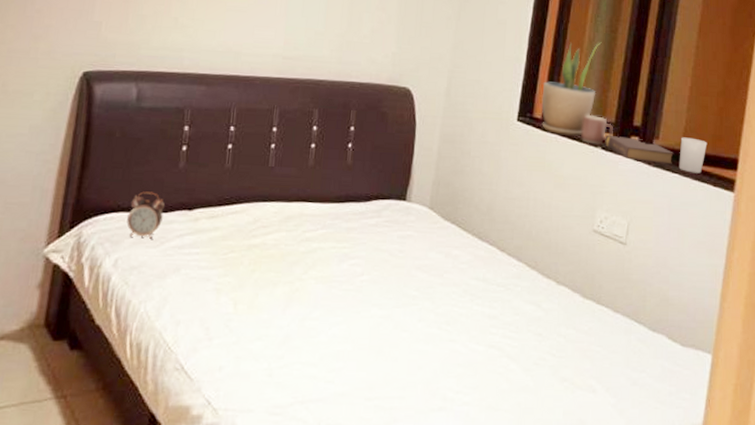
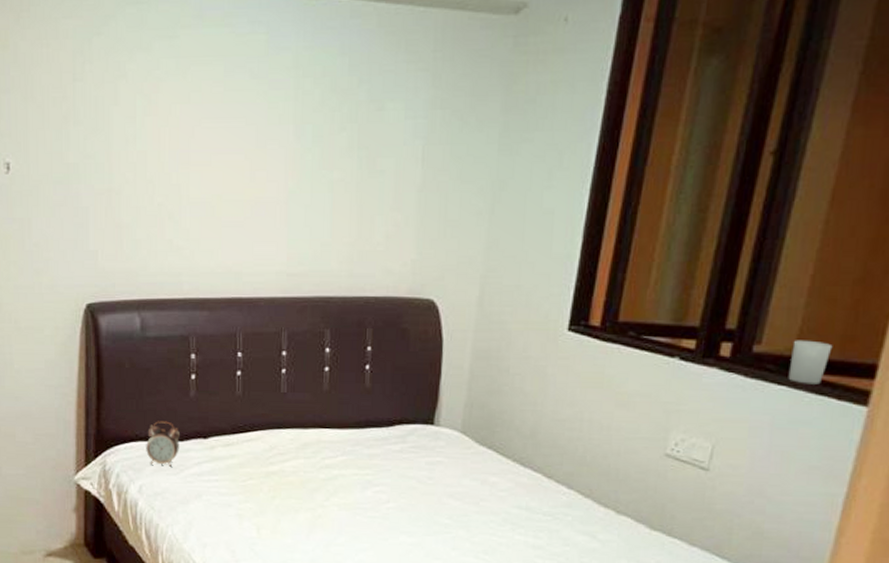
potted plant: present [541,42,602,138] -> none [600,226,685,347]
mug: present [581,114,613,145] -> none [652,318,697,354]
book: present [605,134,675,165] -> none [684,341,783,375]

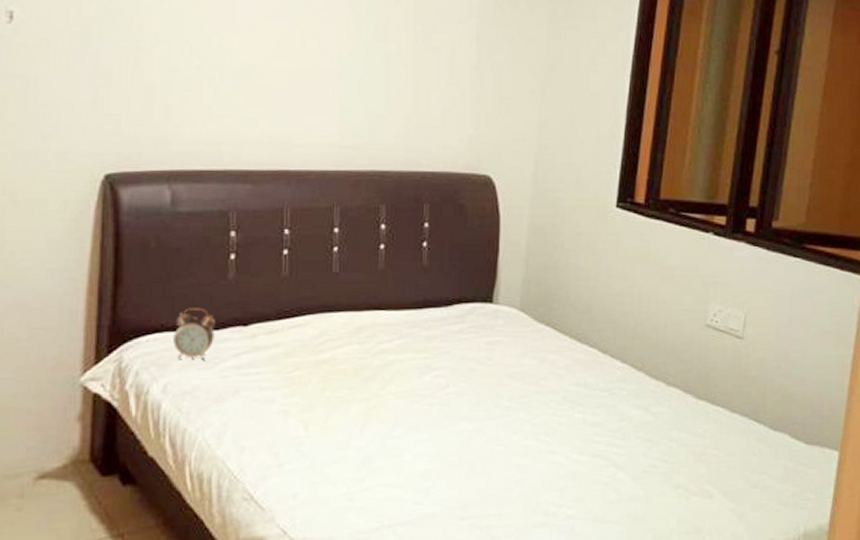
candle holder: present [788,340,833,385] -> none [801,217,834,257]

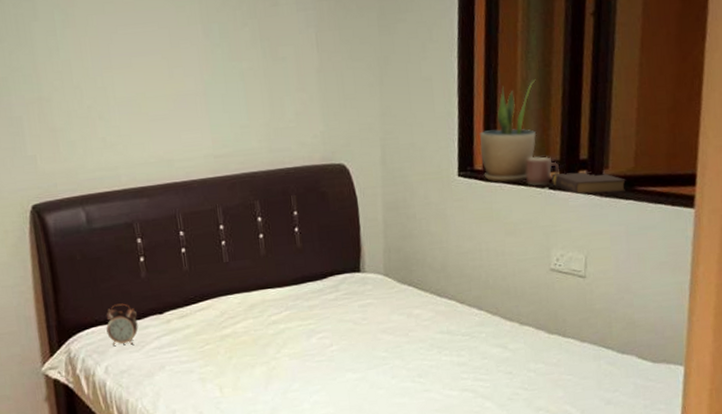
potted plant: none [644,112,711,223] -> present [479,79,537,183]
mug: none [690,196,726,230] -> present [525,156,559,186]
book: none [717,218,796,248] -> present [551,171,627,195]

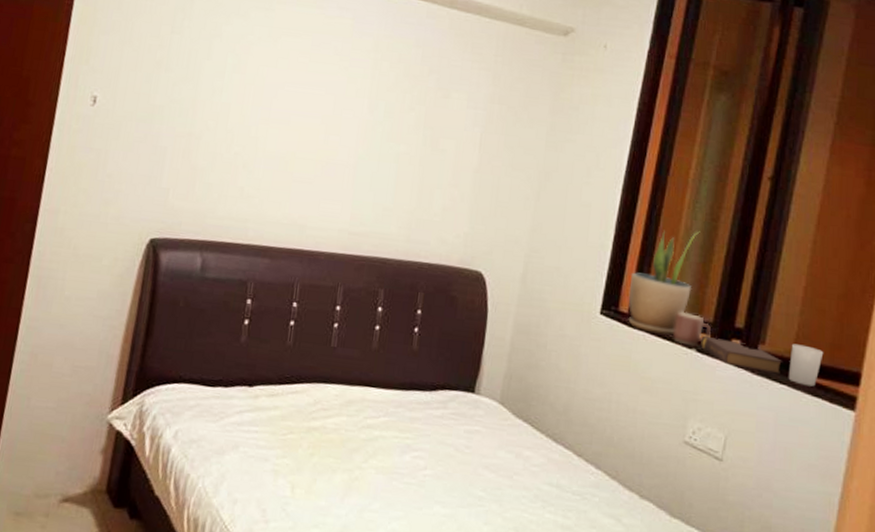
alarm clock: present [106,303,139,346] -> none [187,363,225,413]
candle holder: none [632,160,661,197] -> present [788,343,824,387]

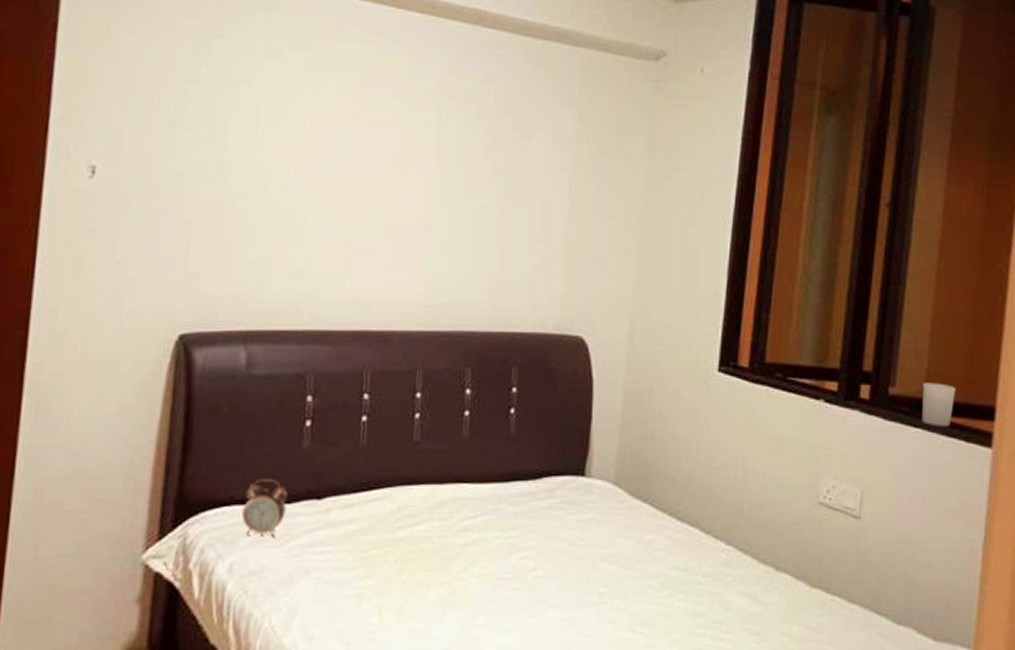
alarm clock: none [187,363,225,413] -> present [242,478,287,537]
potted plant: present [628,231,700,337] -> none [747,269,819,389]
mug: present [673,312,711,346] -> none [799,359,838,396]
book: present [700,335,783,374] -> none [828,383,916,417]

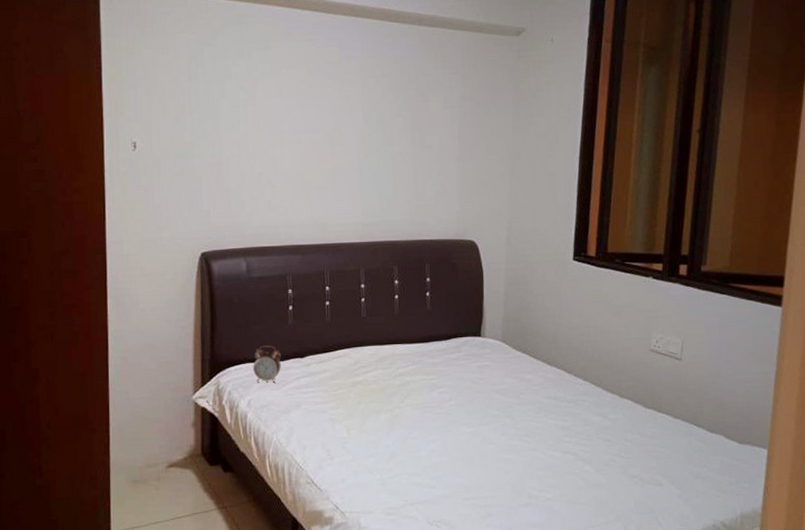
candle holder: present [921,382,956,427] -> none [727,261,754,293]

